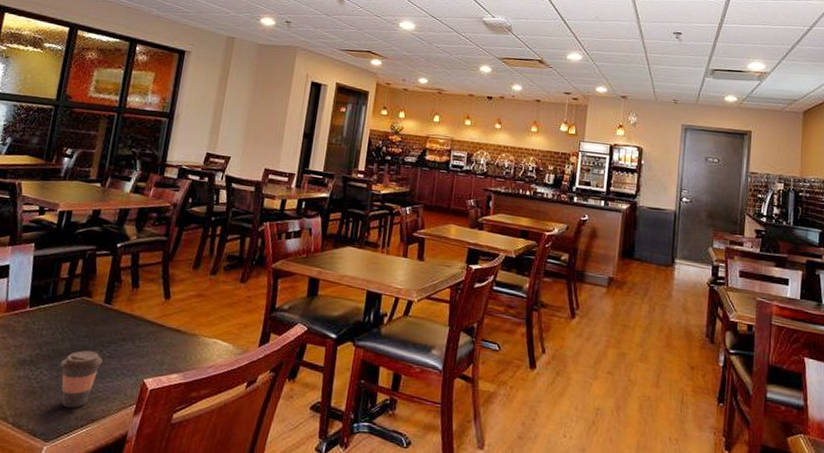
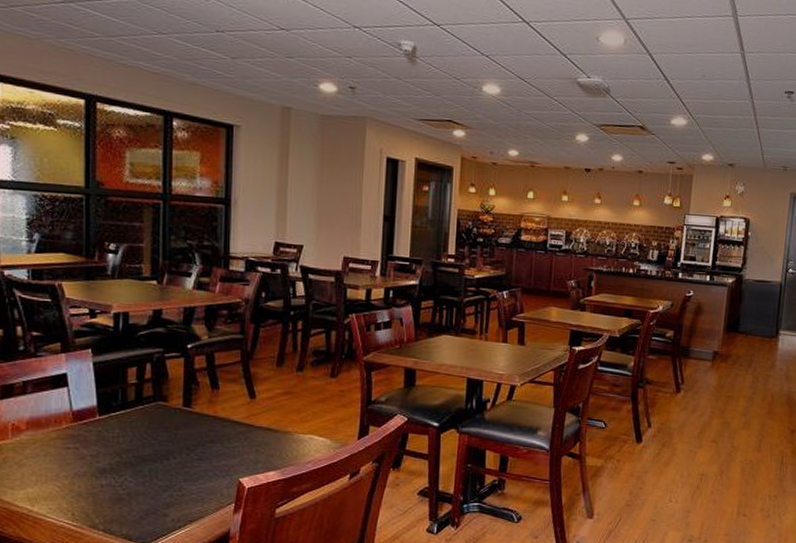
coffee cup: present [60,350,103,409] -> none [146,455,191,512]

